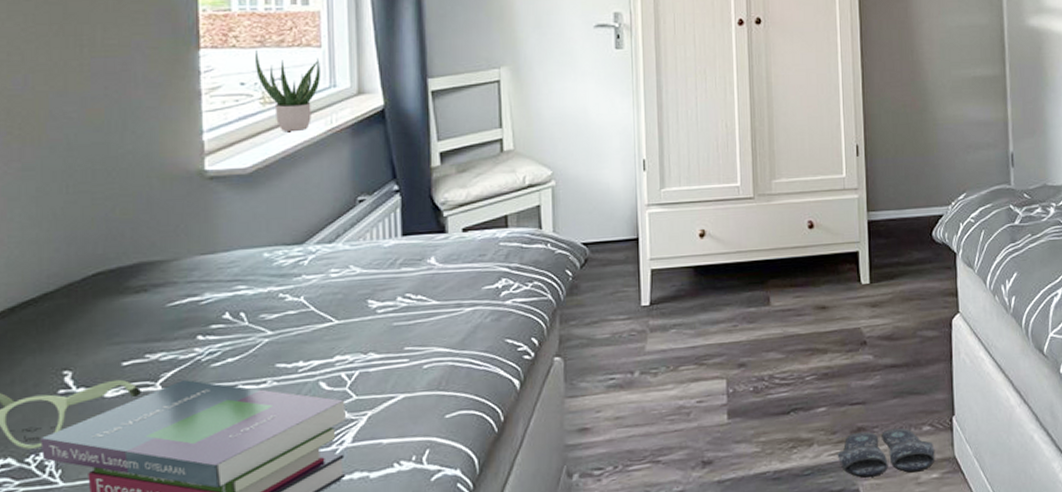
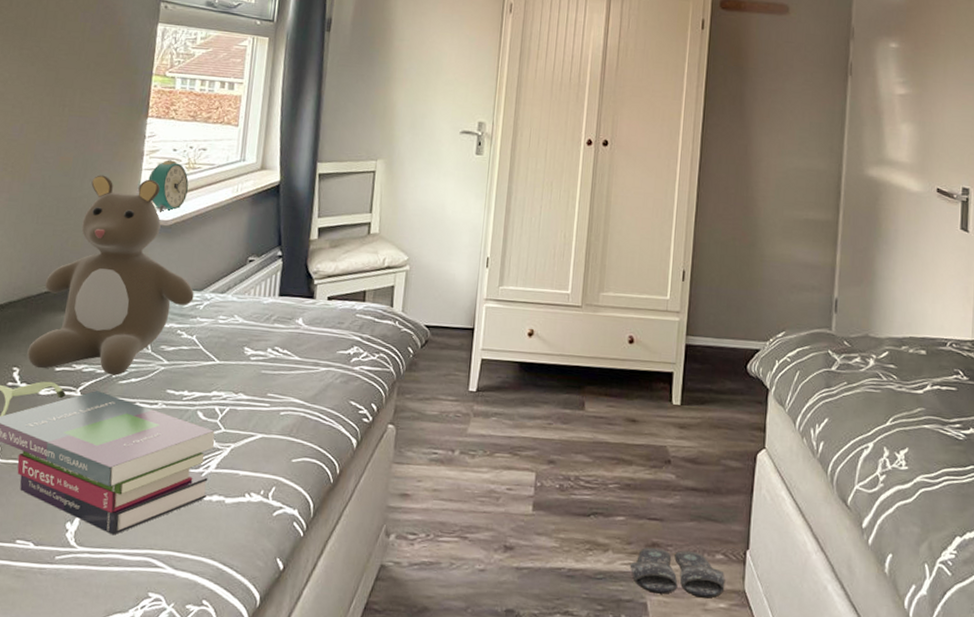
teddy bear: none [80,122,294,367] -> present [27,175,194,376]
alarm clock: none [212,96,267,160] -> present [148,160,189,212]
potted plant: present [256,49,320,133] -> none [186,122,236,196]

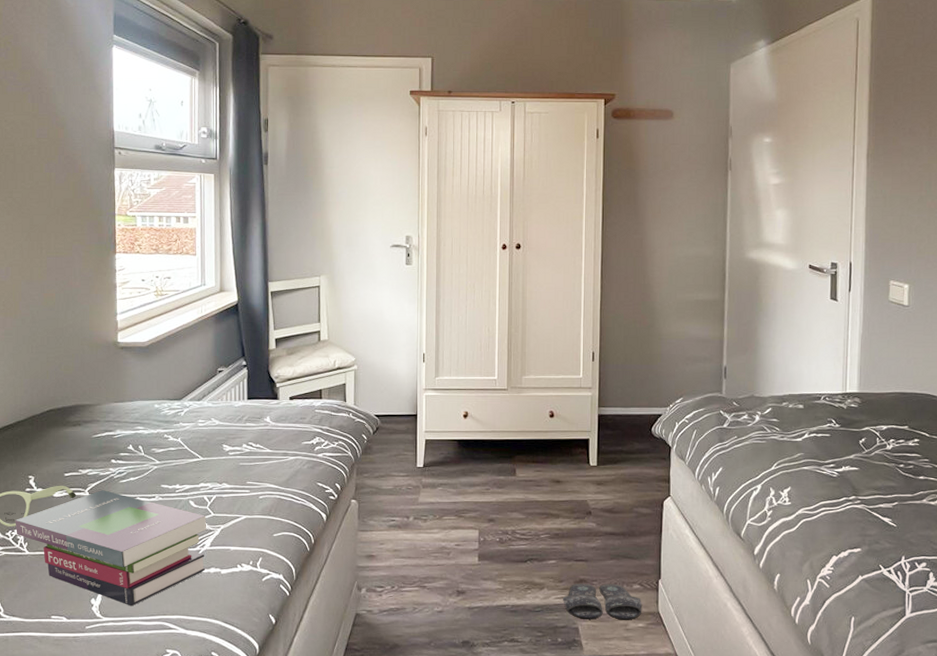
teddy bear: present [27,175,194,376] -> none [39,307,175,476]
alarm clock: present [148,160,189,212] -> none [123,289,158,335]

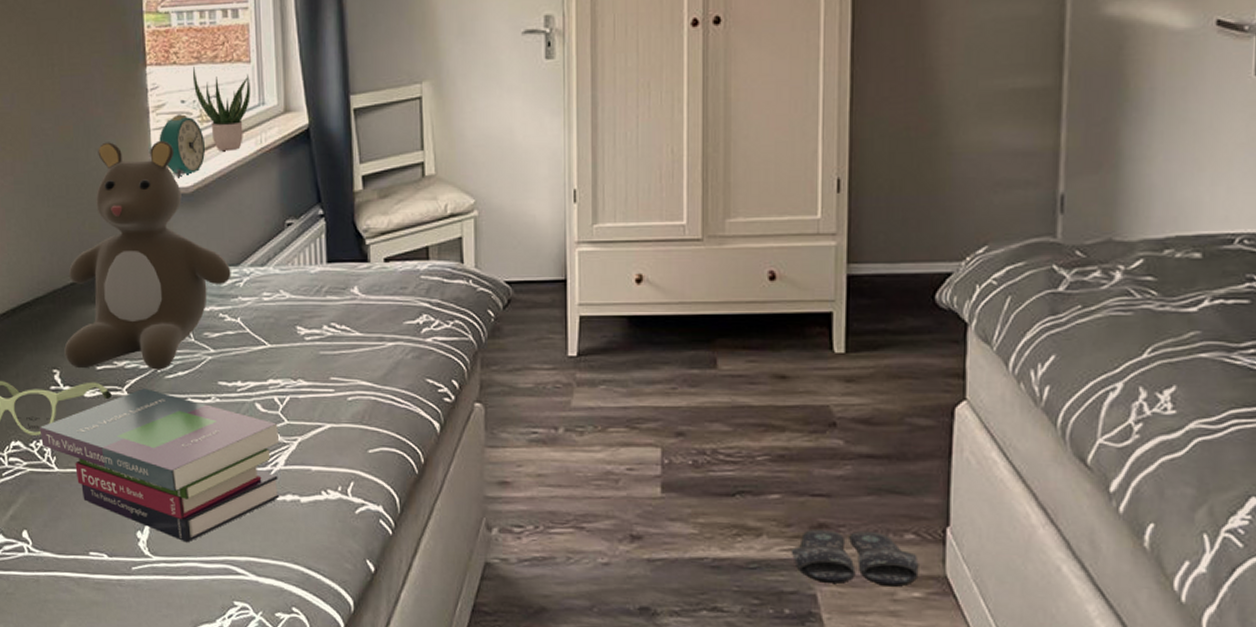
teddy bear: none [39,307,175,476] -> present [64,140,231,370]
alarm clock: none [123,289,158,335] -> present [159,114,205,178]
potted plant: none [152,255,195,318] -> present [193,65,251,152]

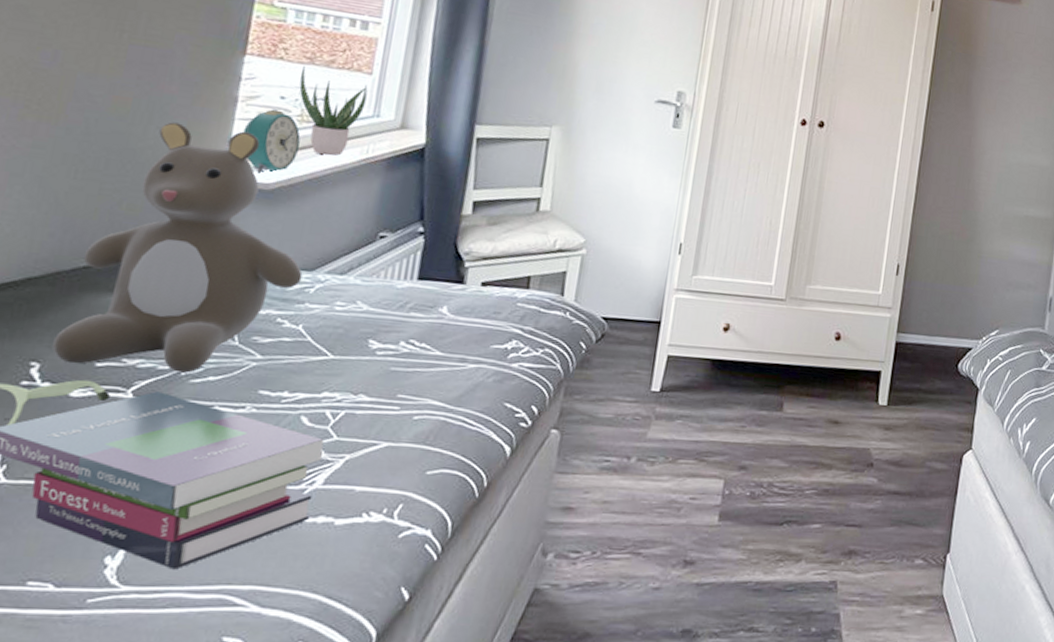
slippers: present [791,528,919,587] -> none [823,555,924,605]

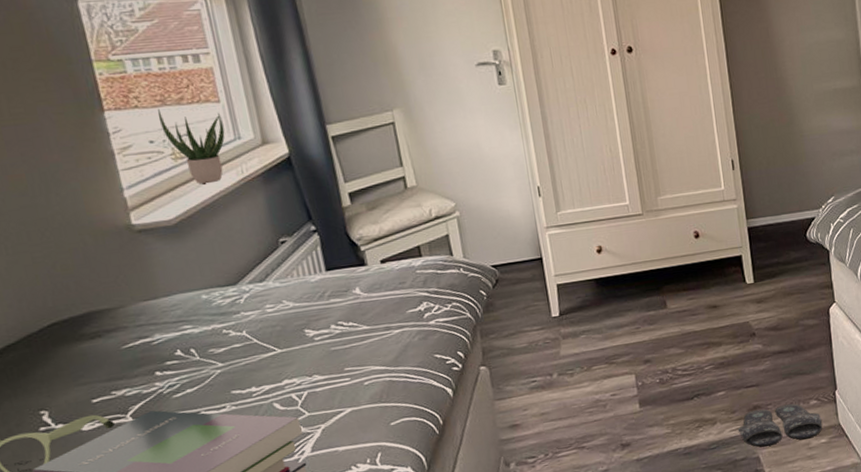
teddy bear: present [52,122,303,373] -> none [43,179,230,406]
alarm clock: present [243,109,301,173] -> none [129,153,184,213]
slippers: none [823,555,924,605] -> present [737,403,823,447]

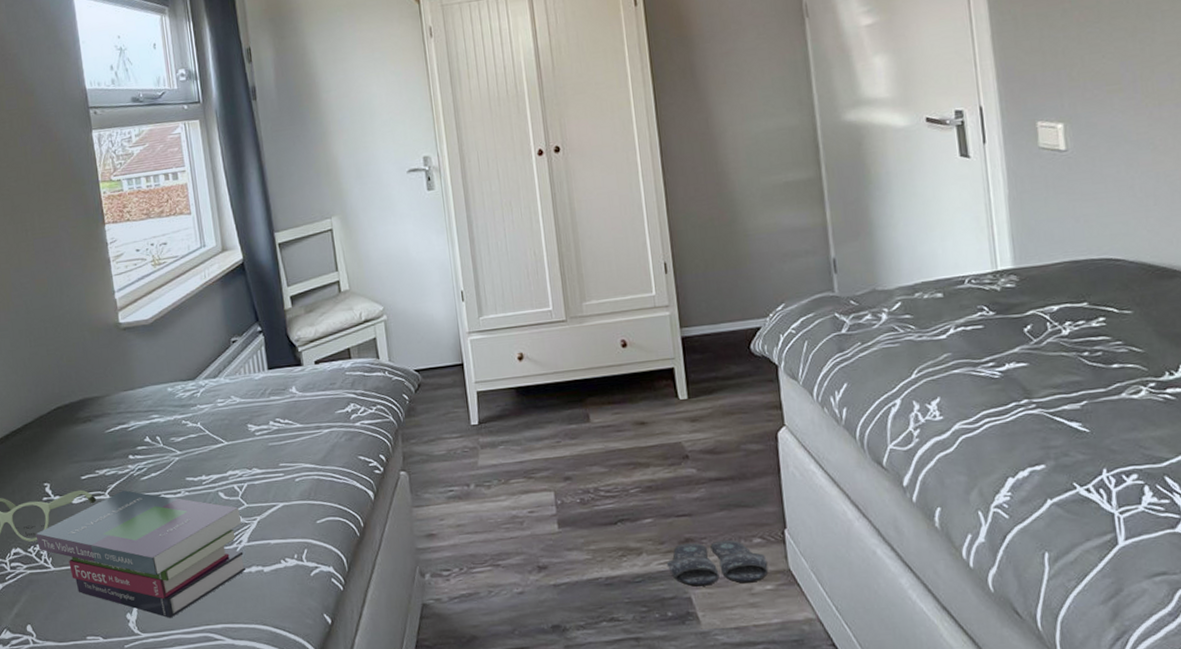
potted plant: present [158,108,225,185] -> none [144,220,193,288]

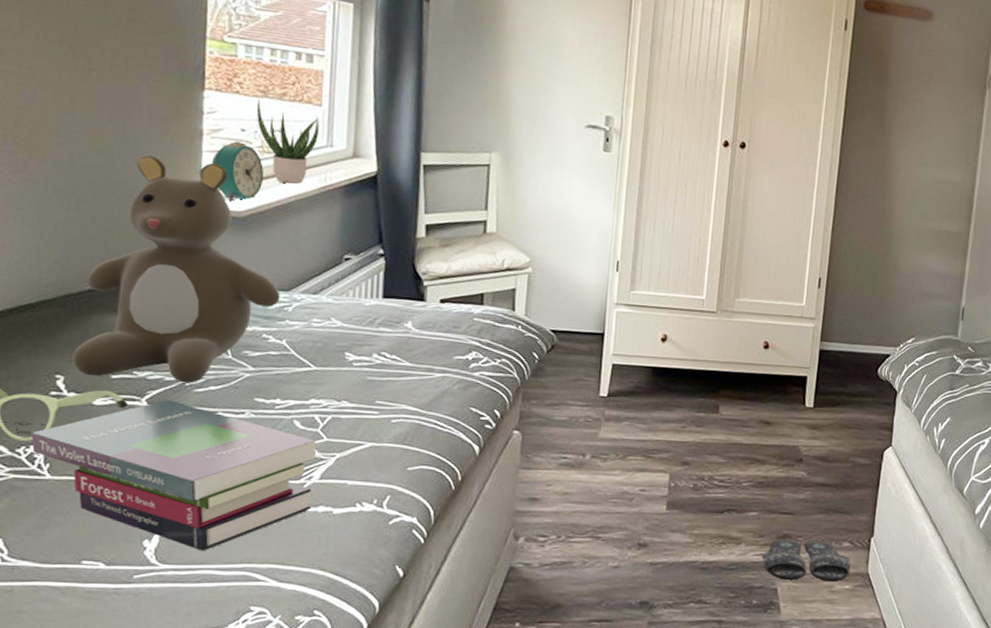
teddy bear: none [51,283,190,480] -> present [72,155,280,384]
alarm clock: none [120,260,160,313] -> present [211,141,264,202]
potted plant: none [144,220,193,288] -> present [257,98,319,185]

